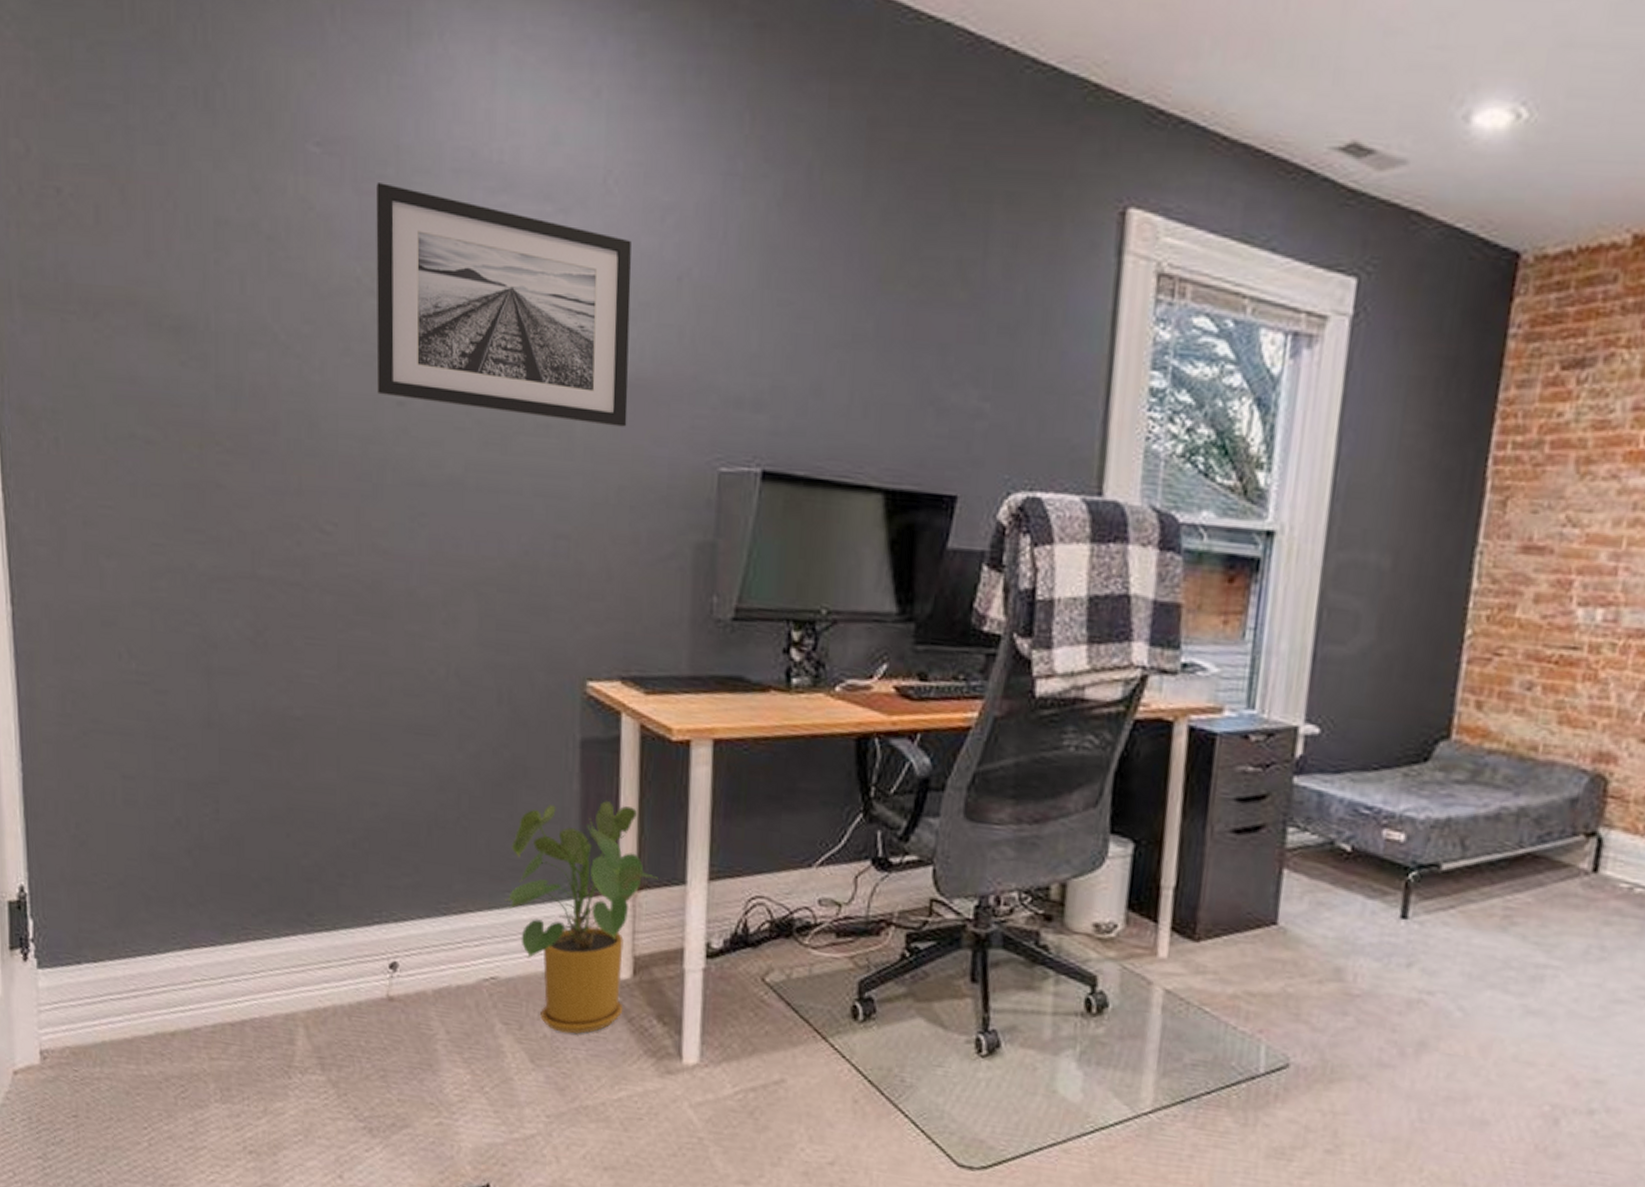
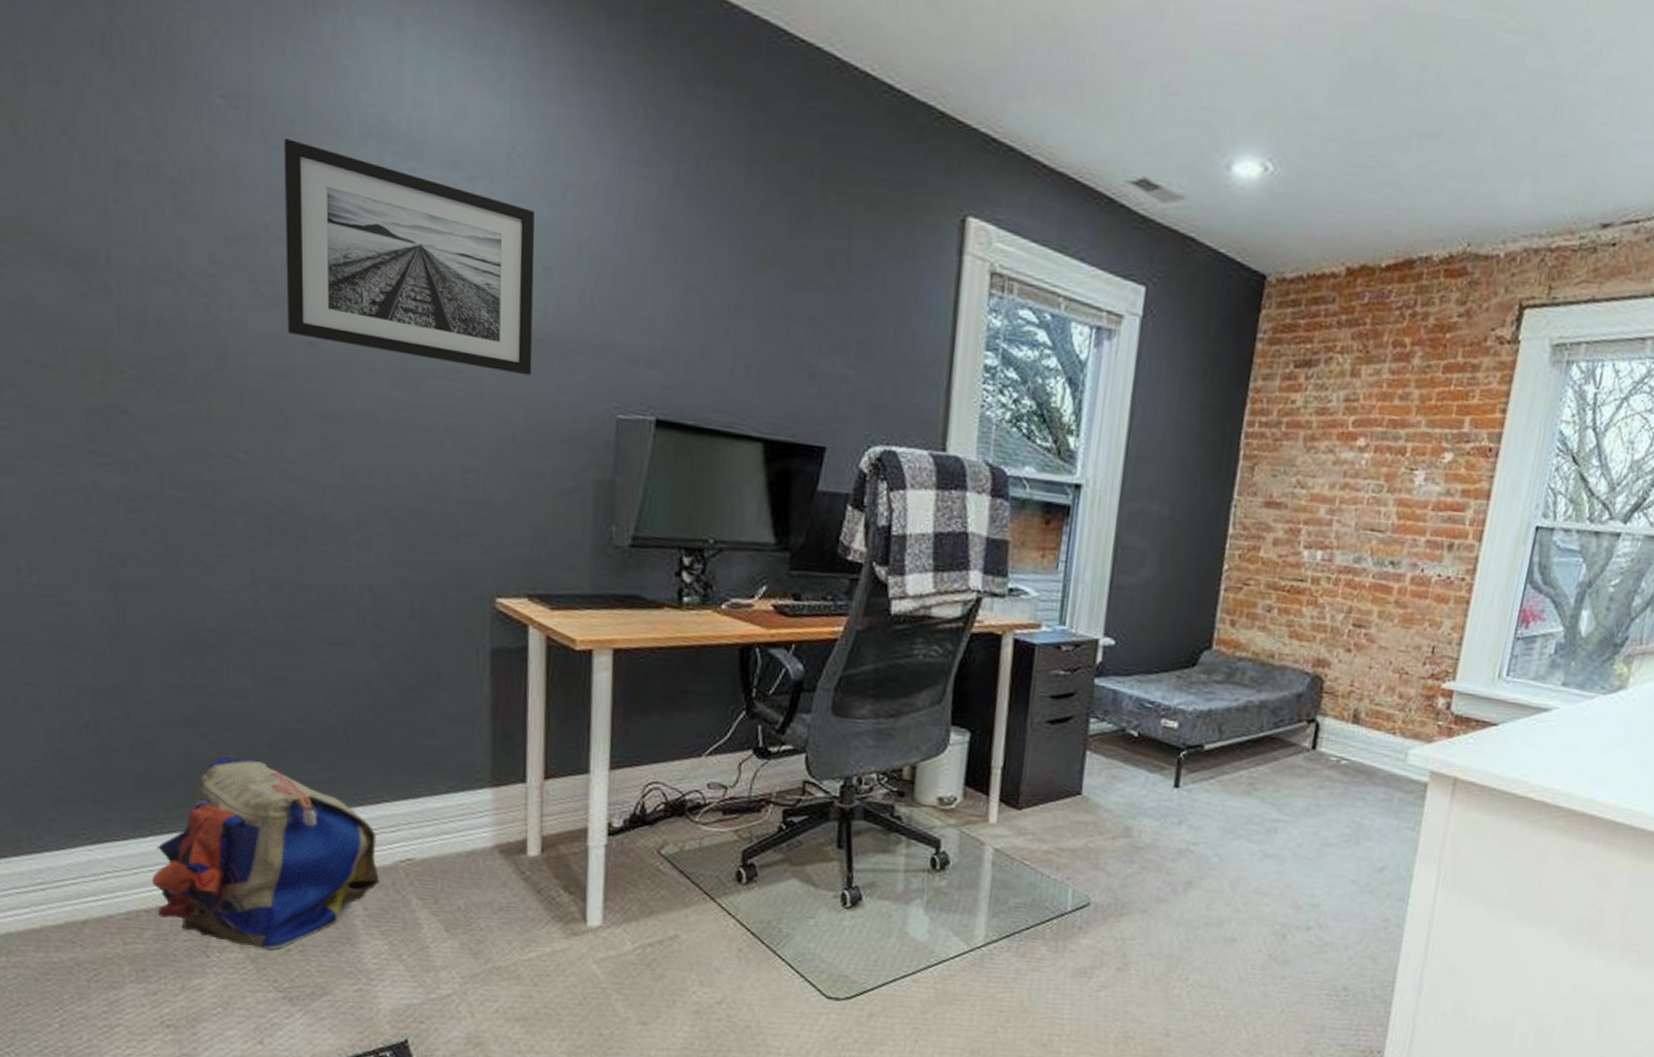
backpack: none [238,858,463,1075] -> present [152,757,380,950]
house plant: present [505,801,658,1034] -> none [420,702,564,905]

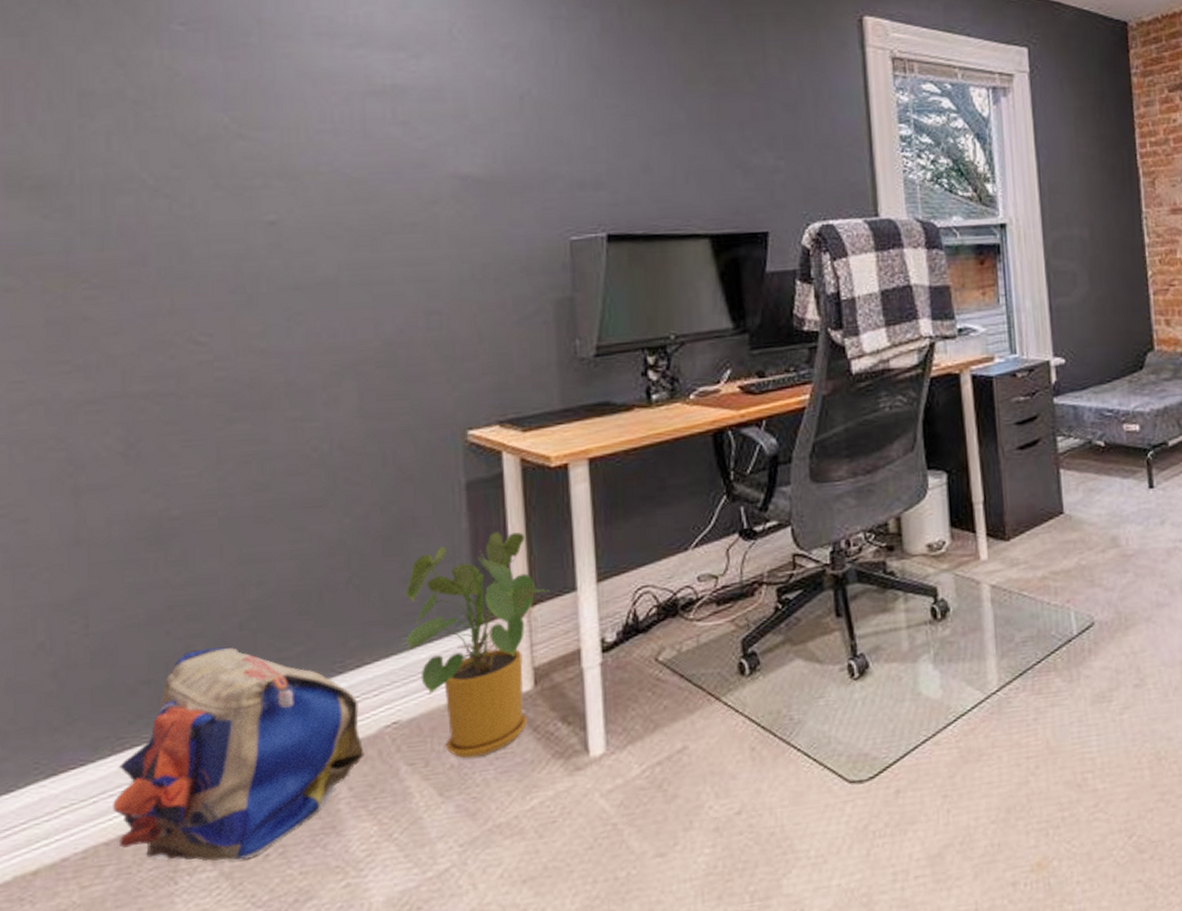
wall art: present [284,138,535,376] -> none [241,49,486,219]
house plant: none [420,702,564,905] -> present [402,532,550,759]

